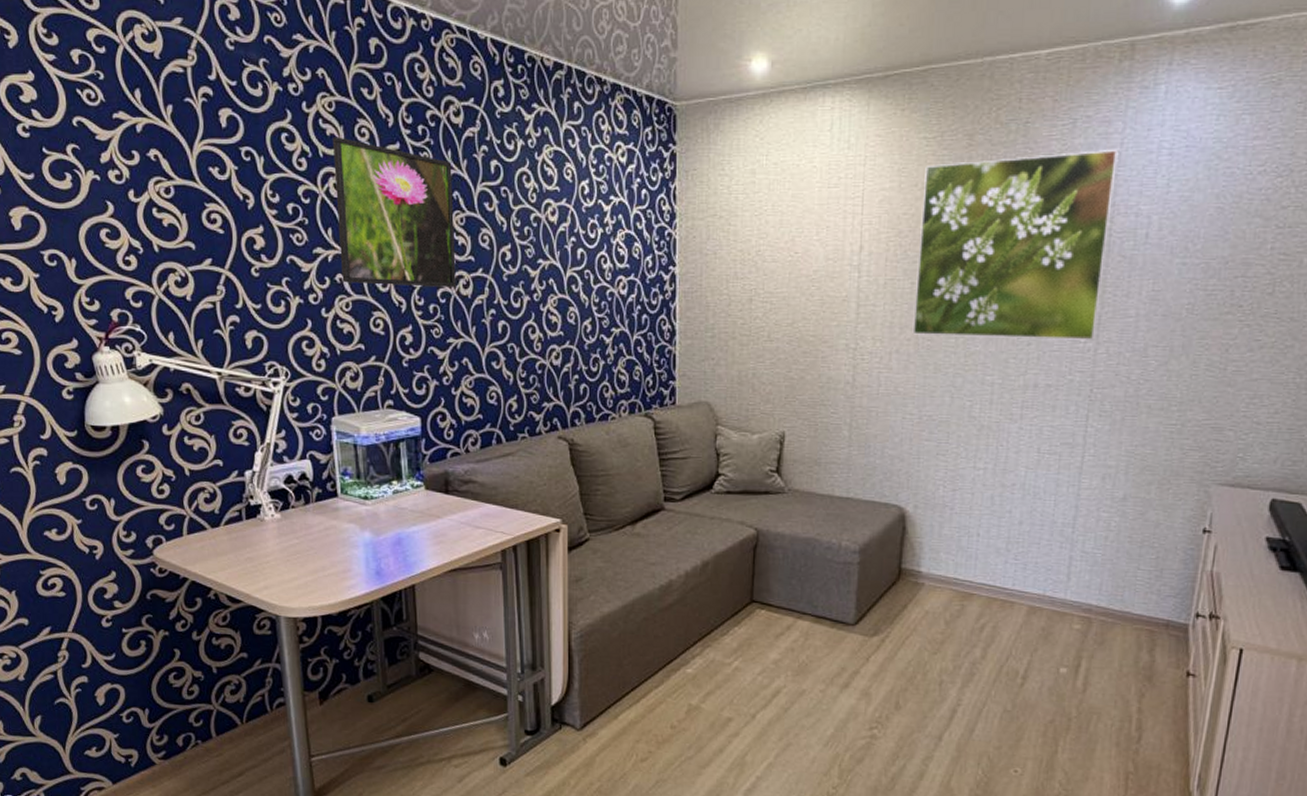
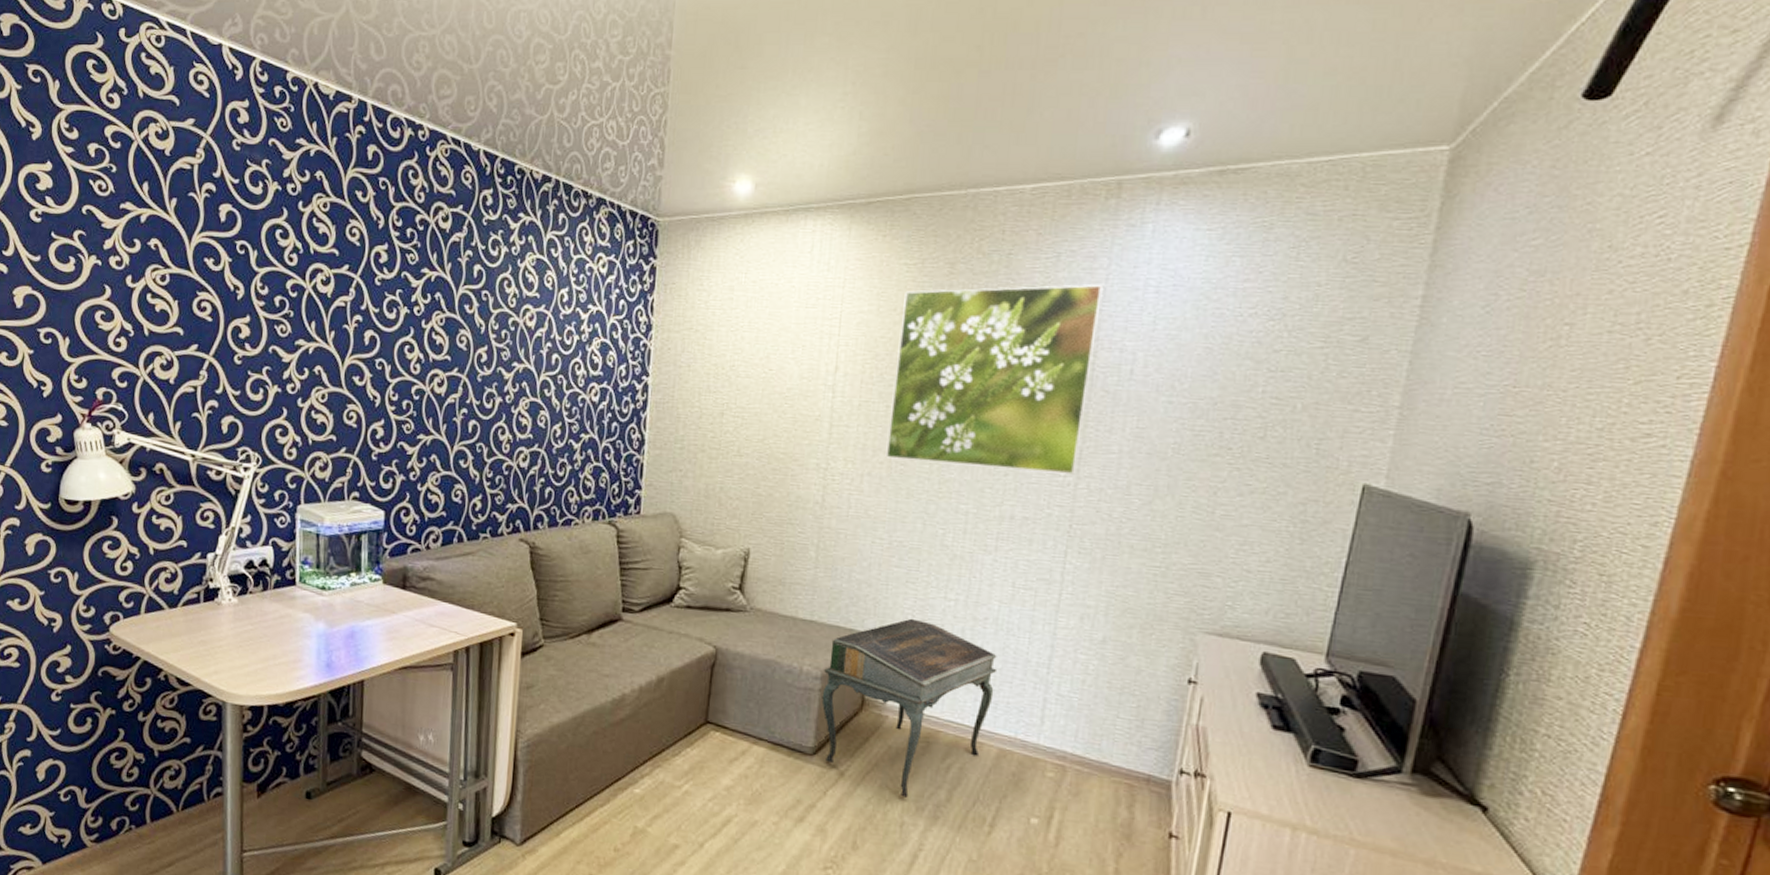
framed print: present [332,137,456,288] -> none [320,235,437,386]
writing desk: none [860,489,1026,658] -> present [821,618,998,798]

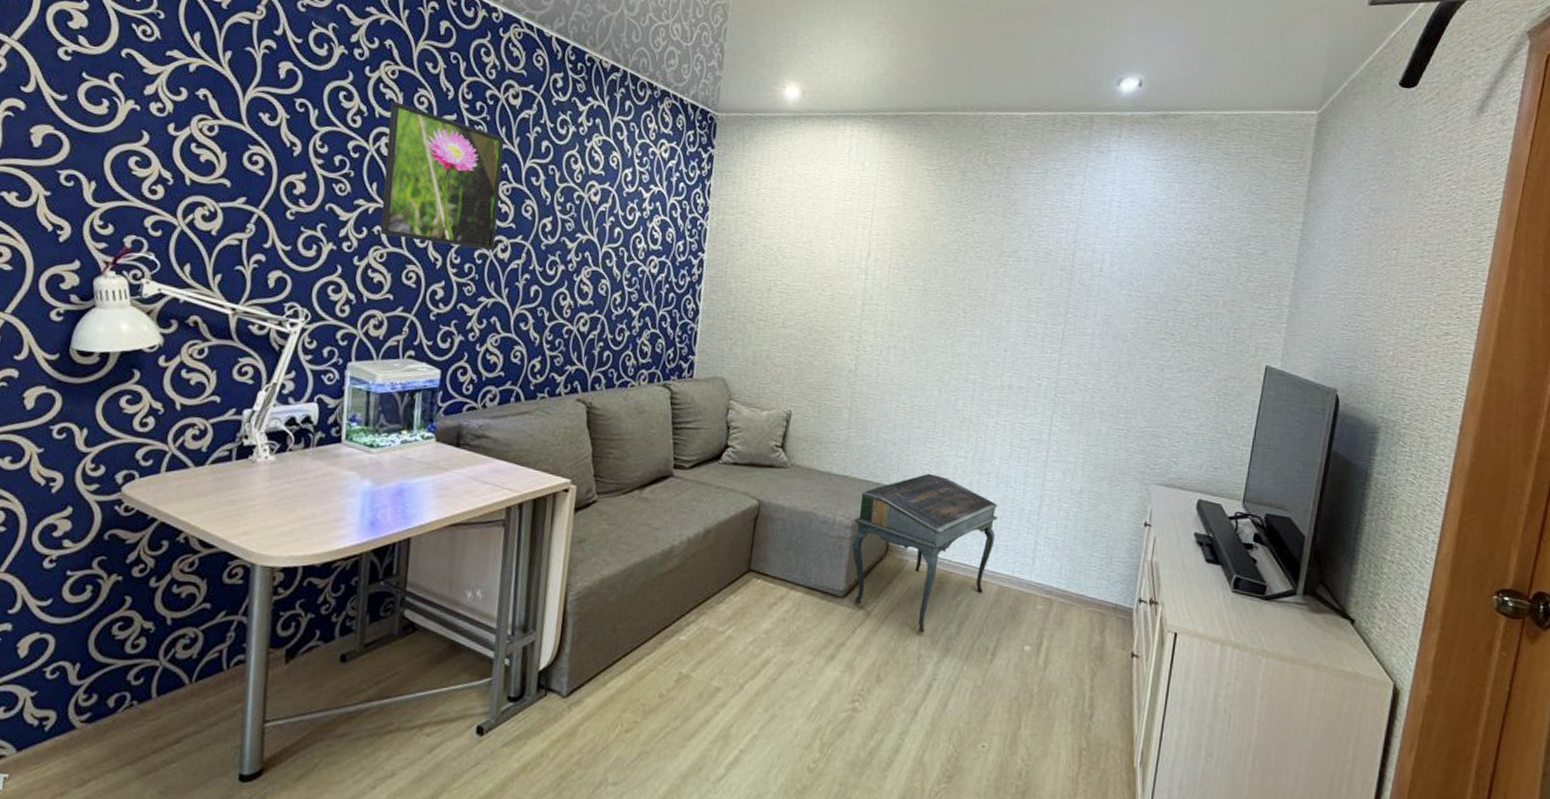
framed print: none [320,235,437,386] -> present [380,101,505,251]
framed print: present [885,284,1103,475] -> none [908,192,1079,352]

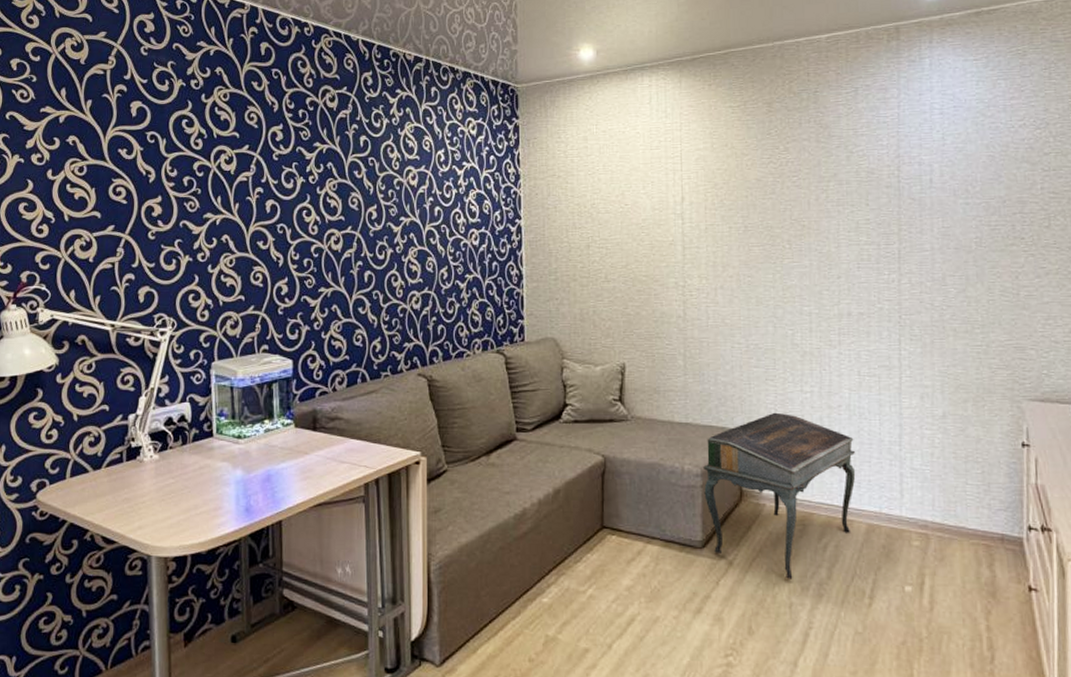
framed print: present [380,101,505,251] -> none [225,121,328,244]

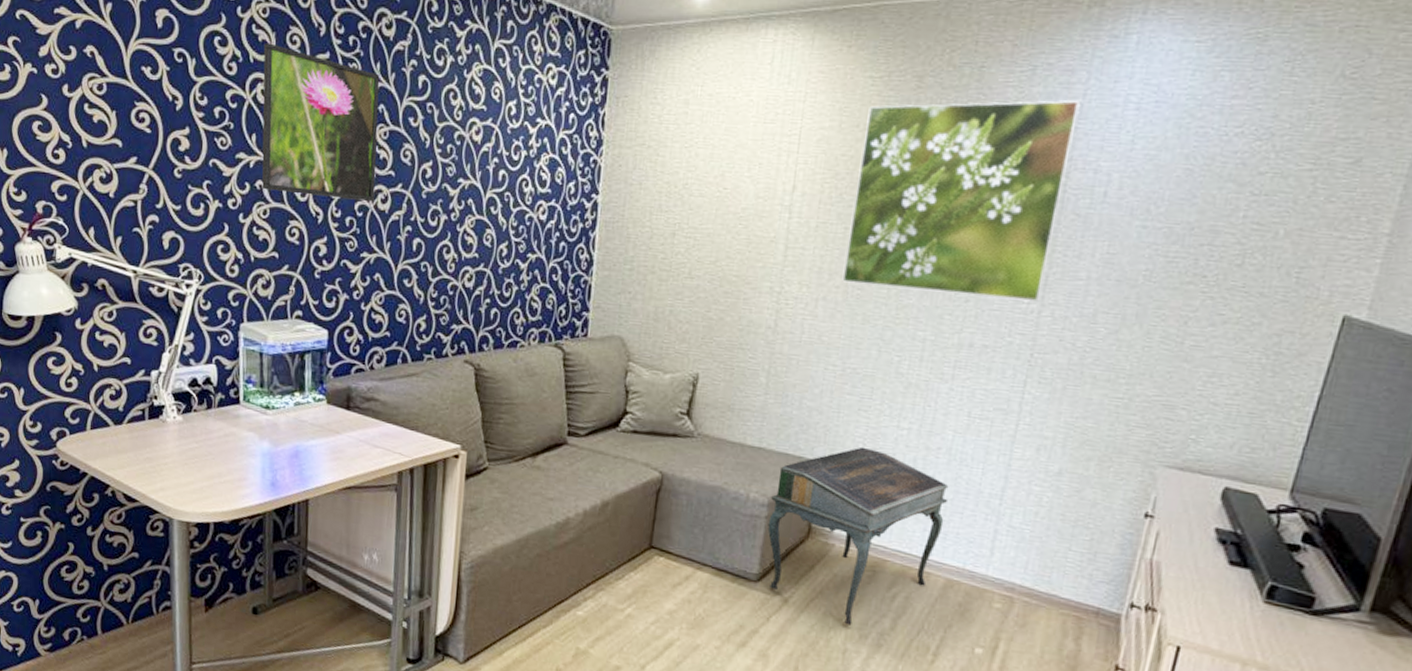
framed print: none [225,121,328,244] -> present [262,43,380,202]
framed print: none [733,111,897,273] -> present [842,100,1080,302]

